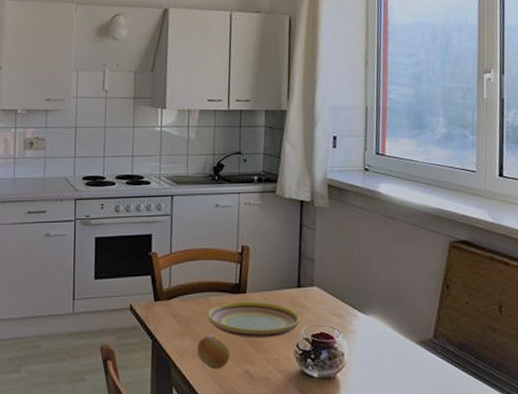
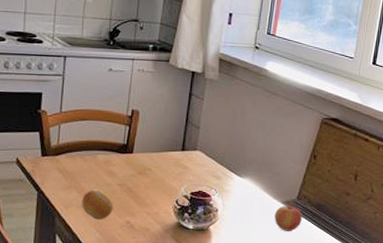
plate: present [207,301,300,338] -> none [94,160,181,194]
apple: none [410,343,443,377] -> present [274,203,302,231]

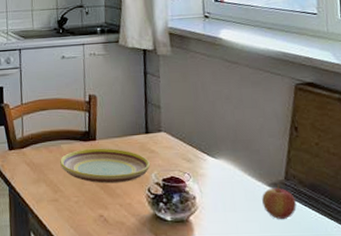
fruit: present [82,189,113,219] -> none [52,181,84,214]
plate: none [94,160,181,194] -> present [60,148,150,184]

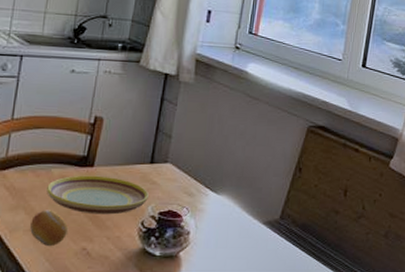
fruit: none [52,181,84,214] -> present [30,210,68,246]
apple: present [262,185,297,219] -> none [254,223,286,257]

